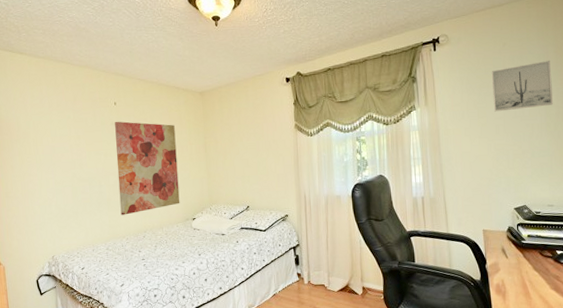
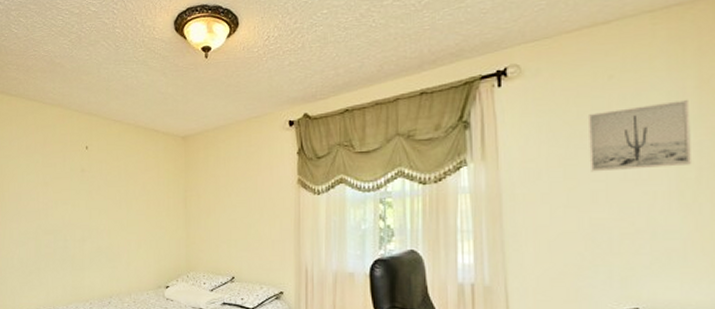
wall art: present [115,121,180,215] -> none [84,167,152,276]

